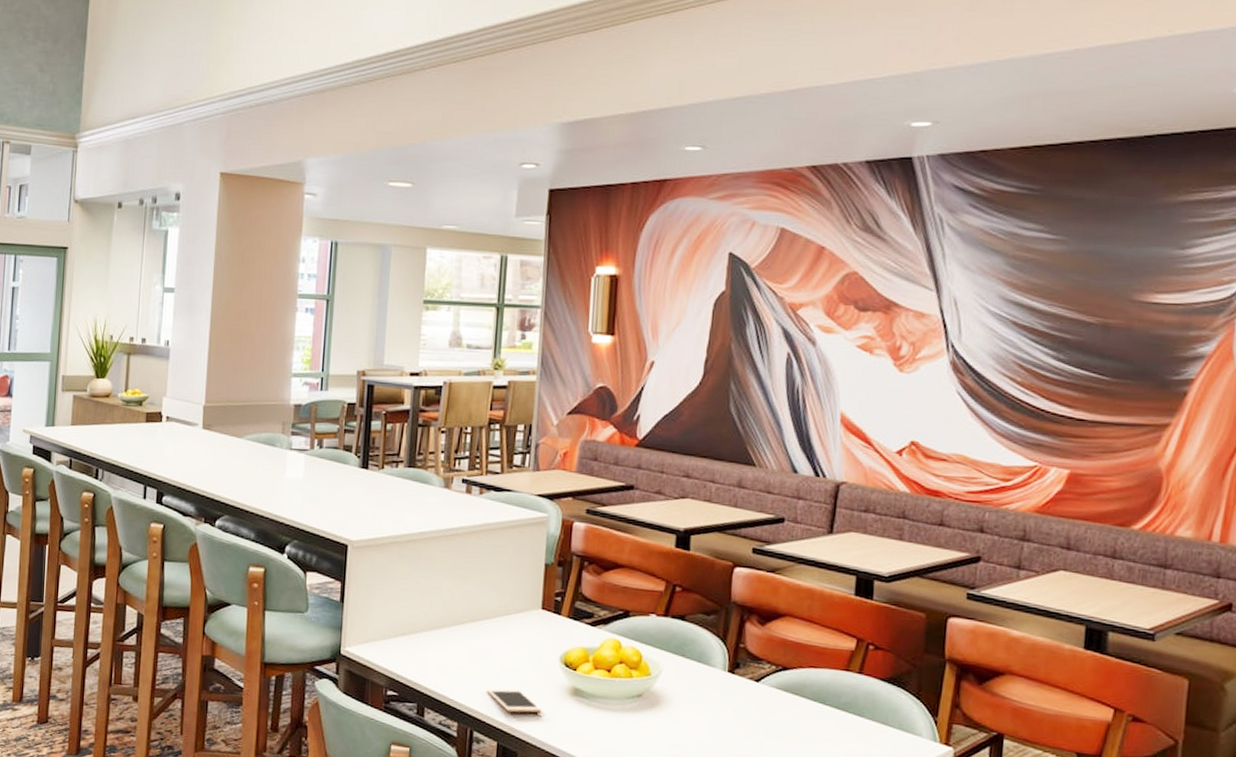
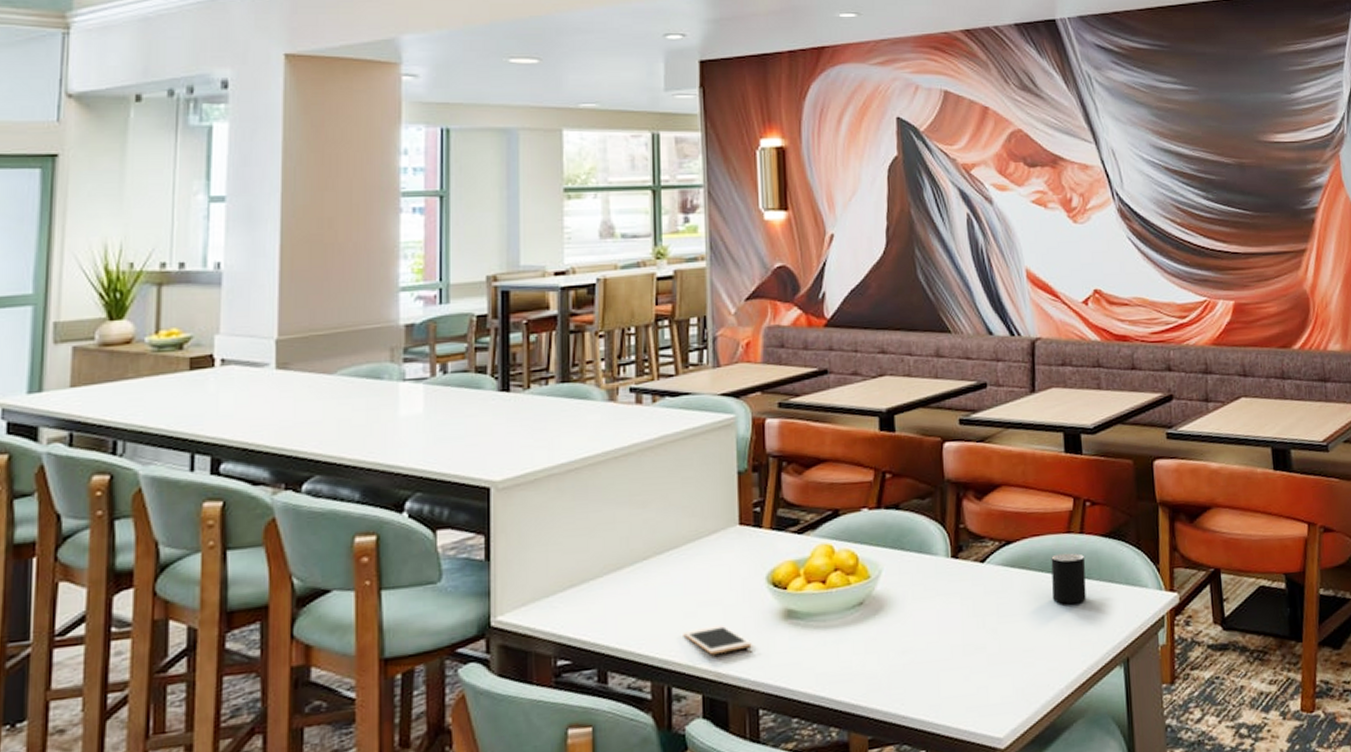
cup: none [821,688,861,736] -> present [1051,552,1086,604]

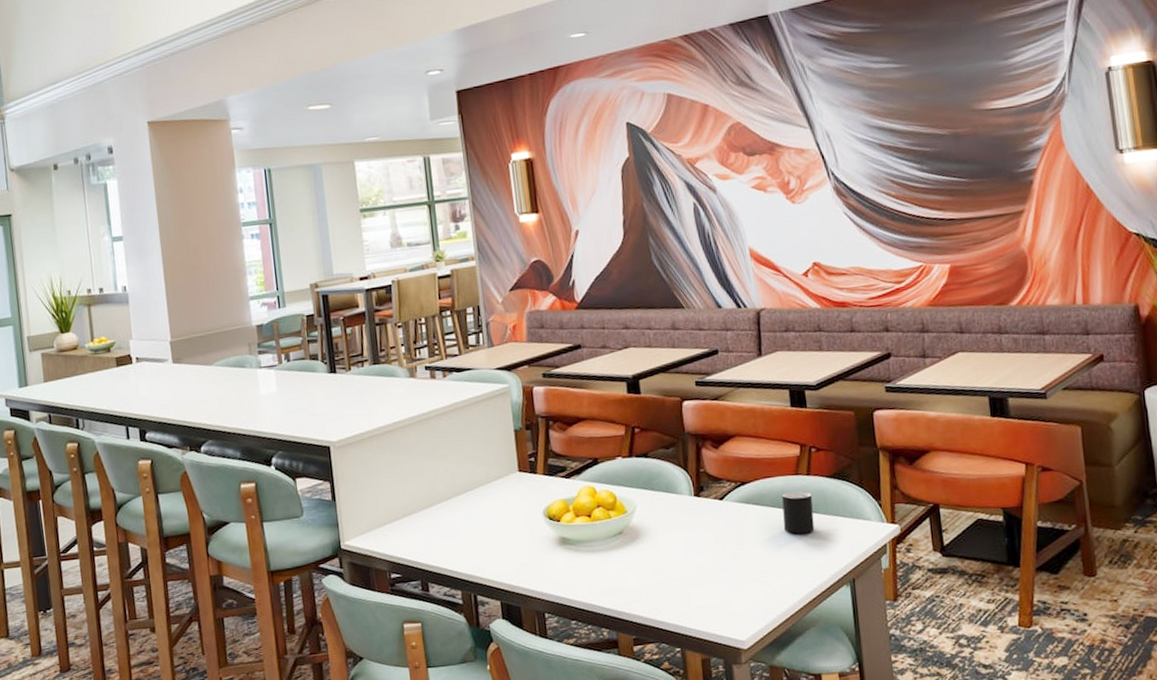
cell phone: present [683,625,752,655] -> none [482,549,536,572]

